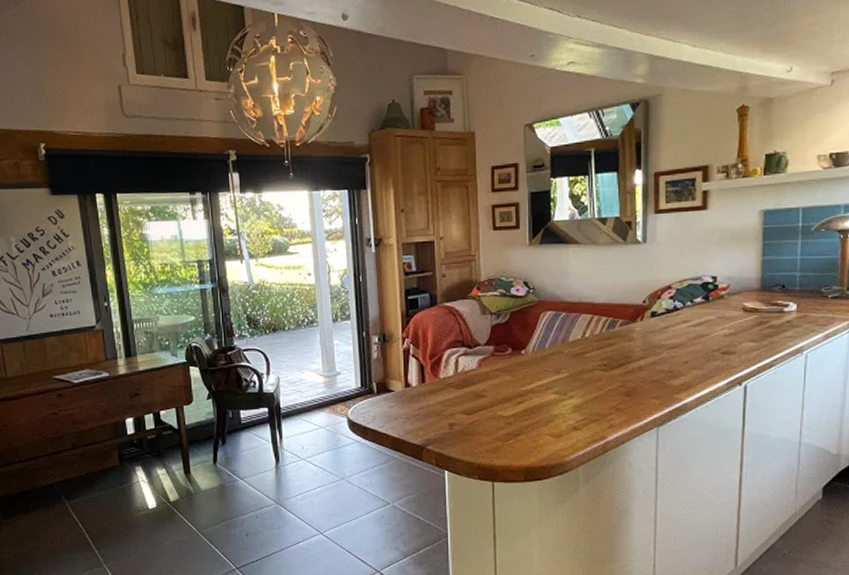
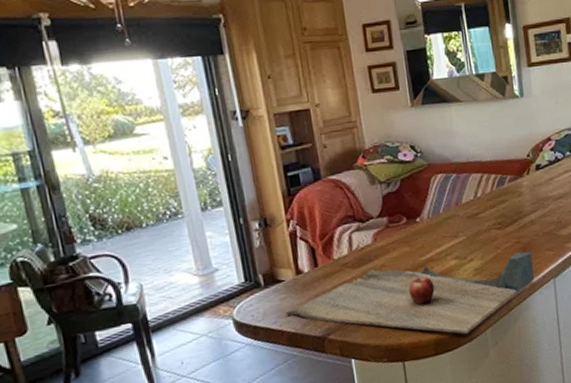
cutting board: none [392,392,636,467] -> present [285,252,535,335]

